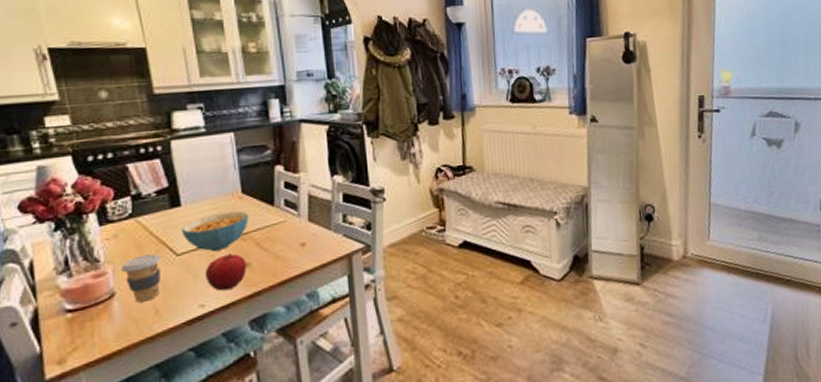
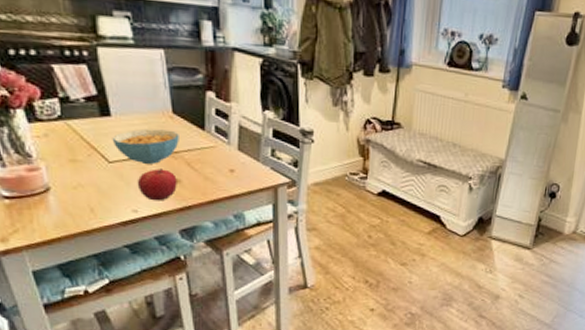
coffee cup: present [121,253,160,302] -> none [54,157,94,200]

